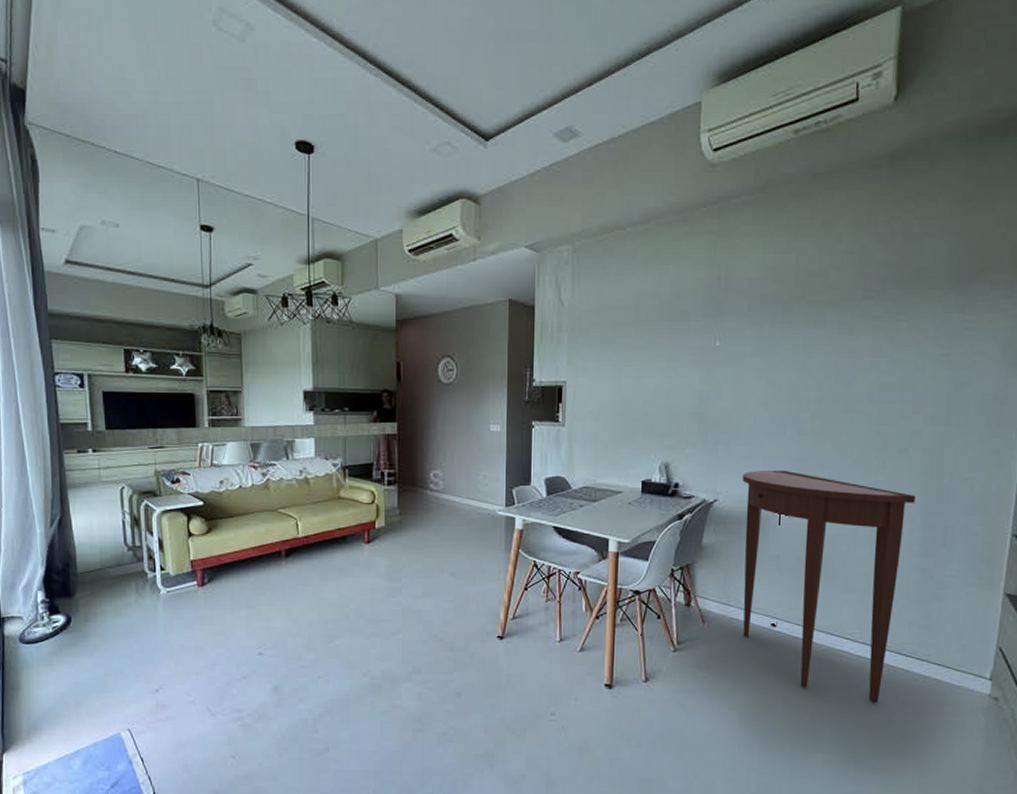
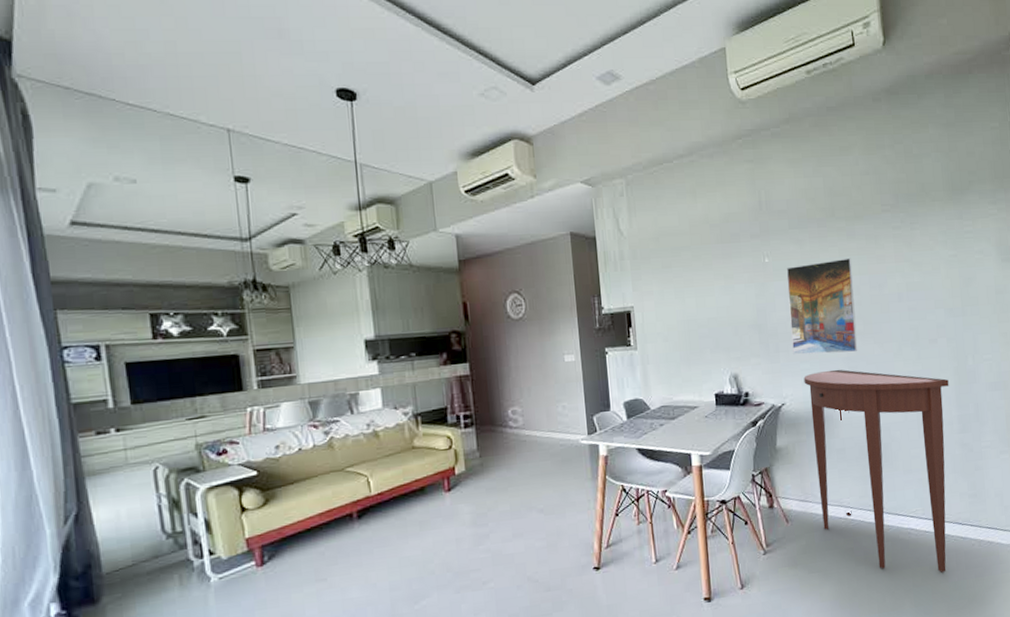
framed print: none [734,348,818,454] -> present [786,257,857,355]

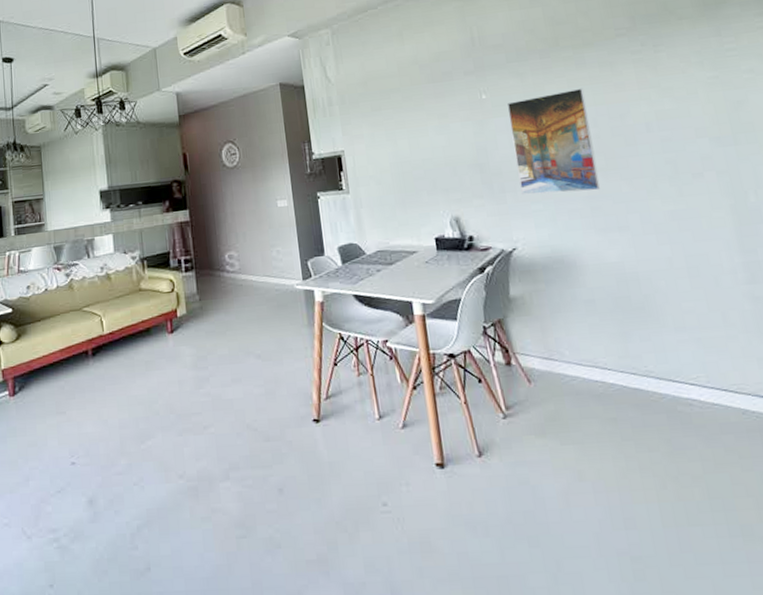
console table: present [804,369,949,573] -> none [536,209,749,458]

